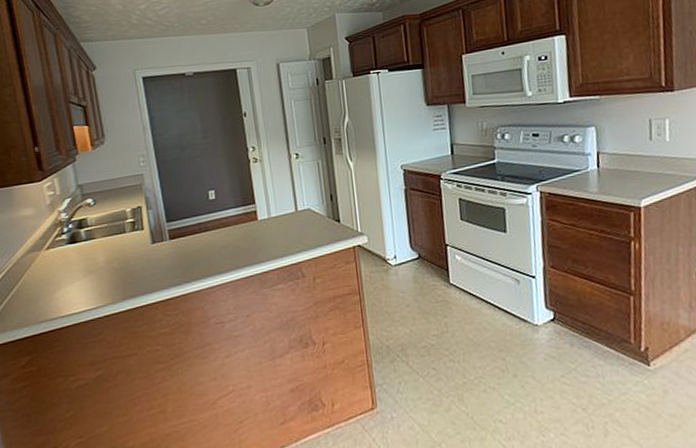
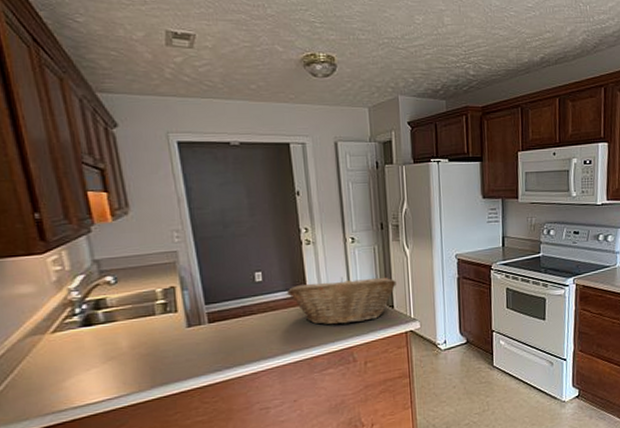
fruit basket: none [238,191,341,240] -> present [287,277,396,325]

